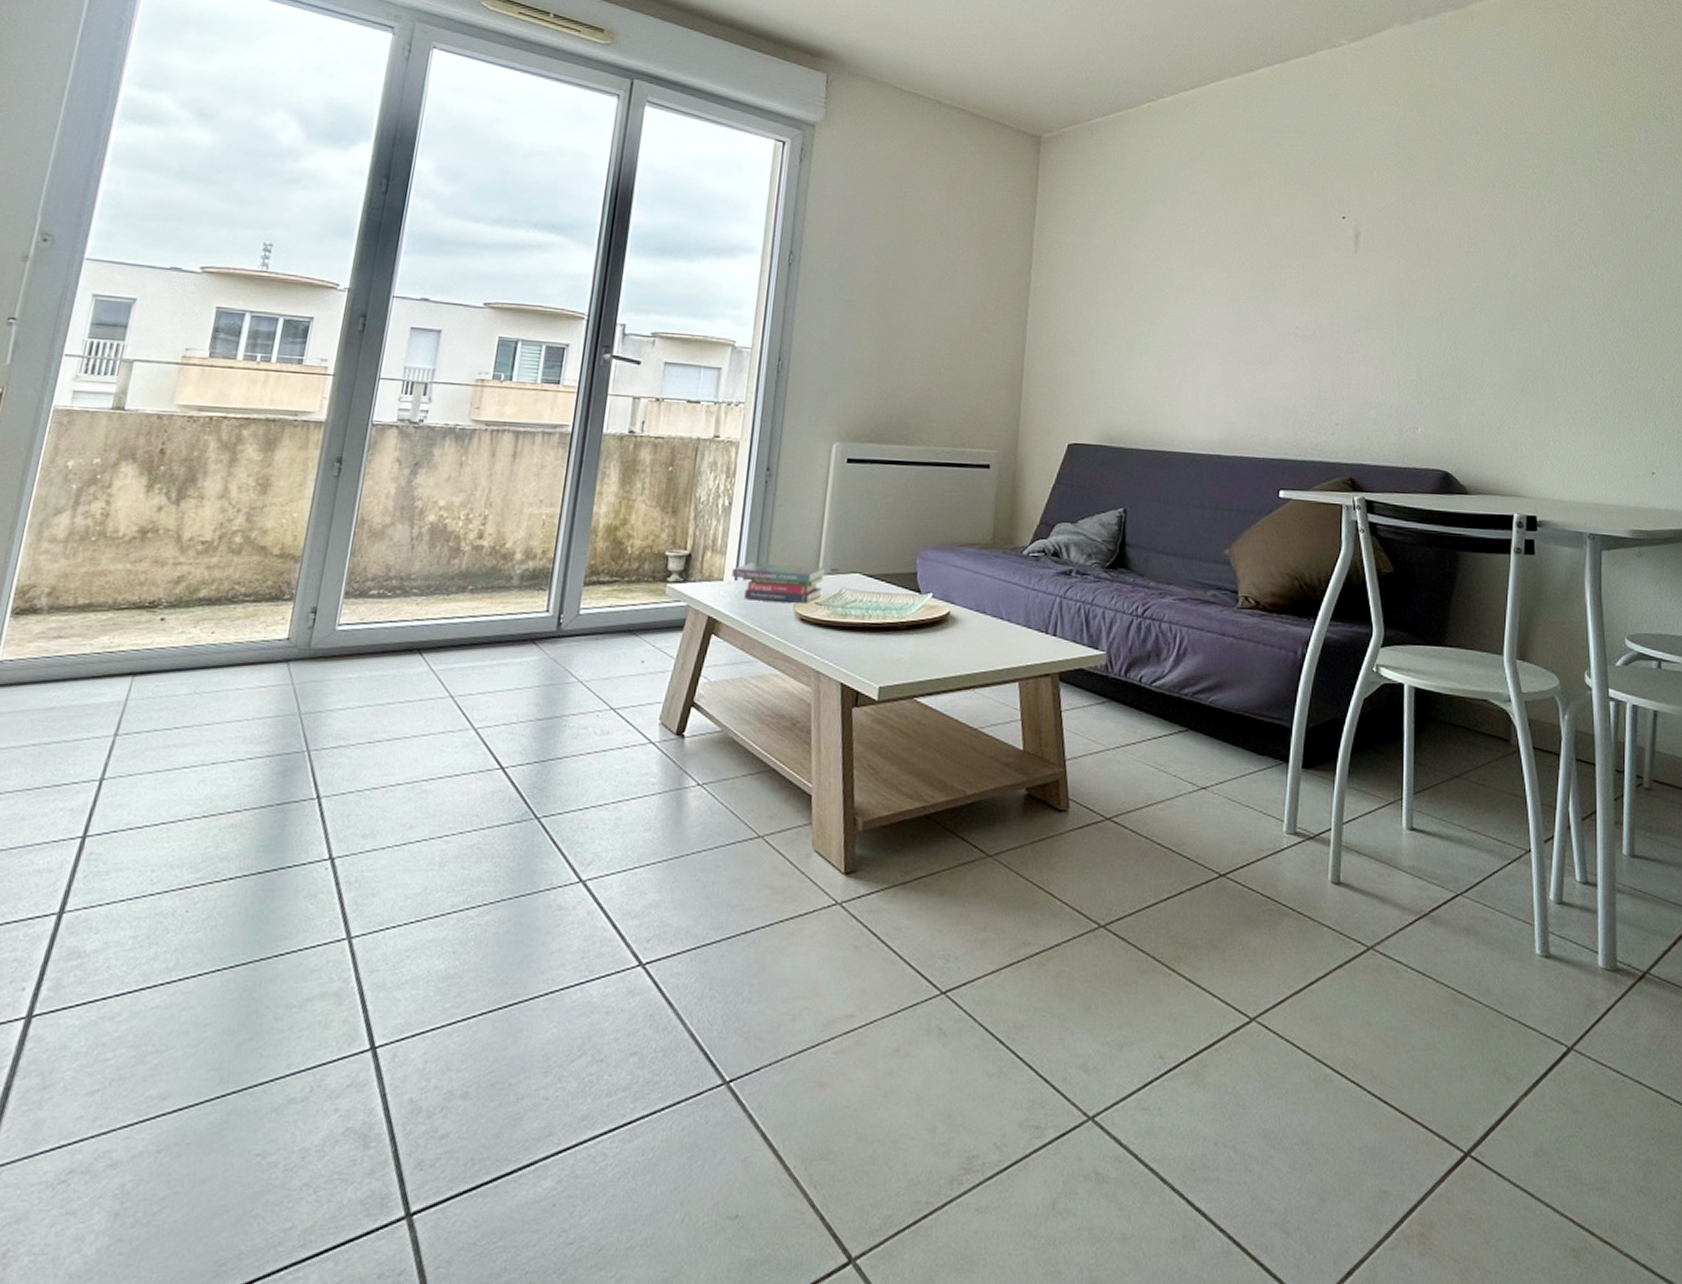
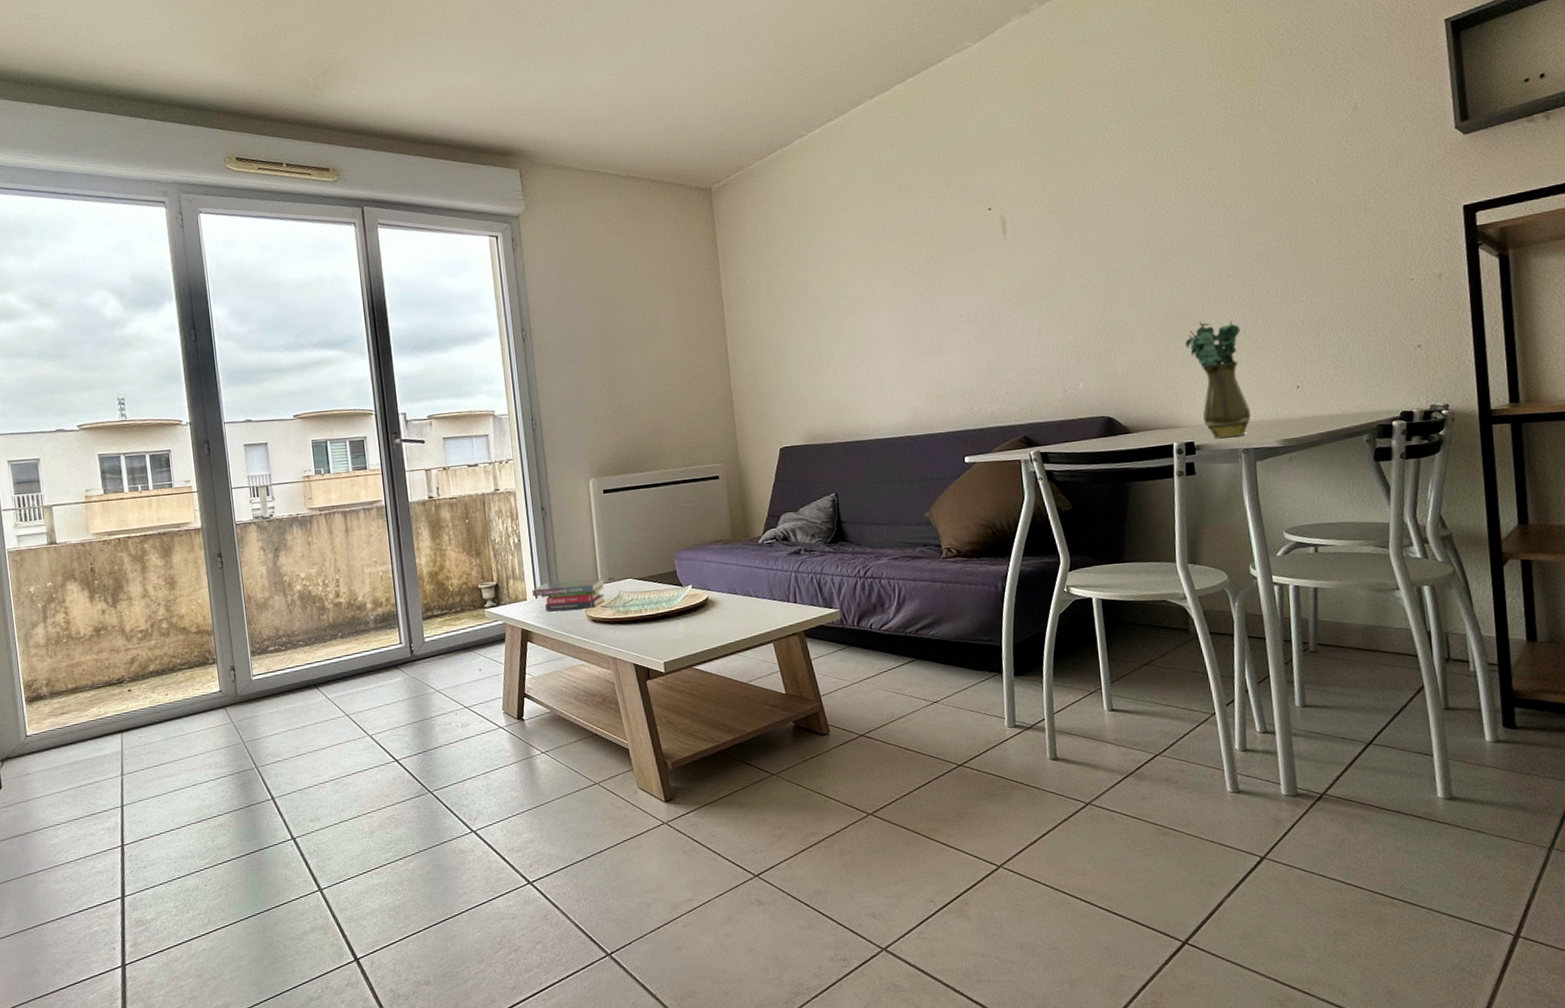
vase: none [1536,381,1600,518] -> present [1184,320,1251,438]

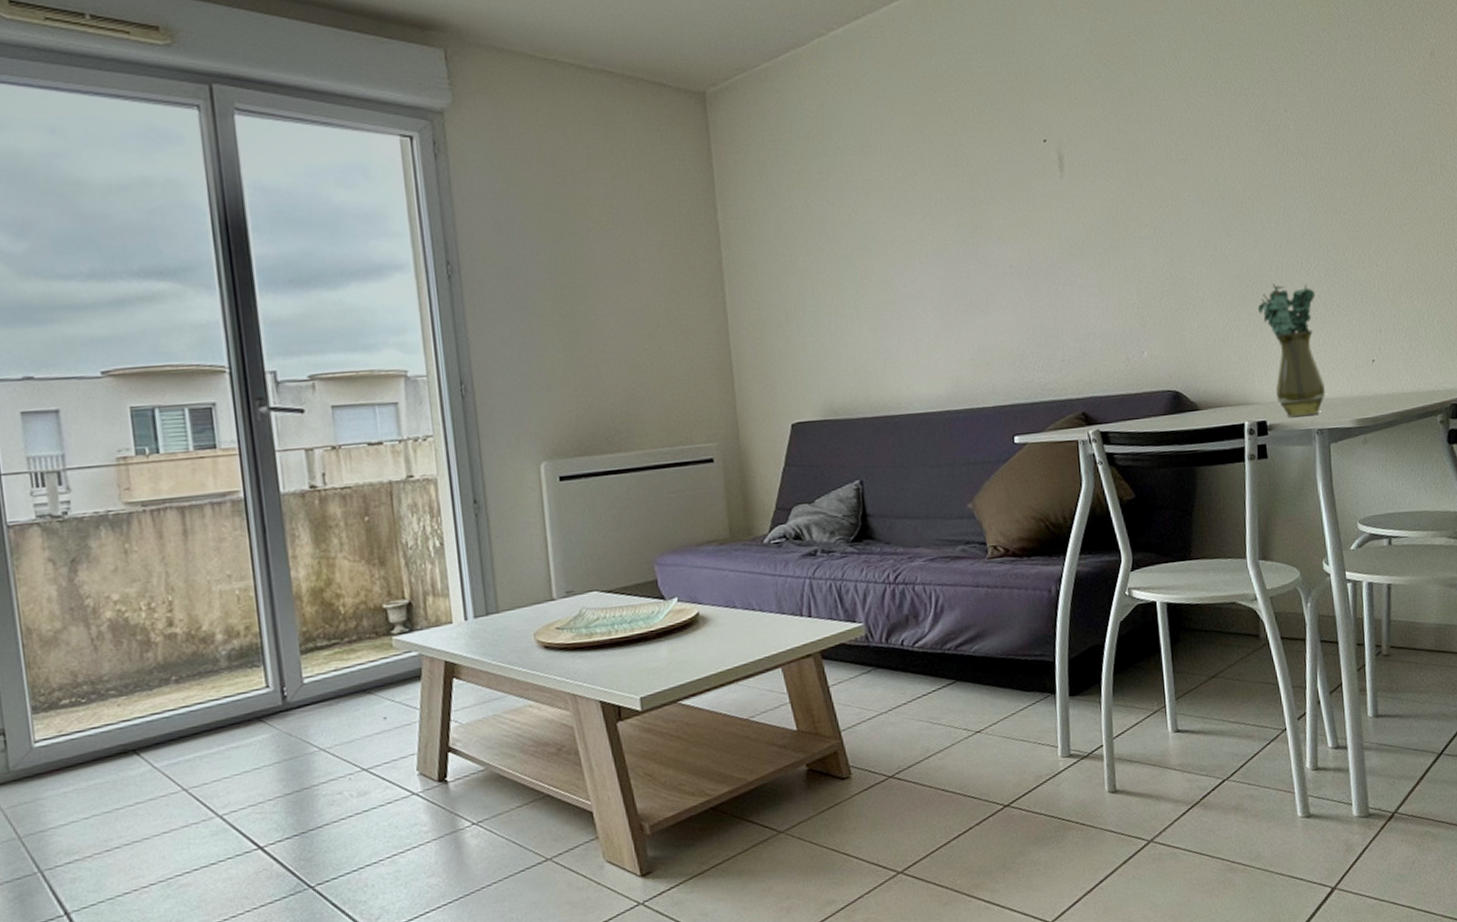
books: present [532,578,604,612] -> none [460,591,561,638]

